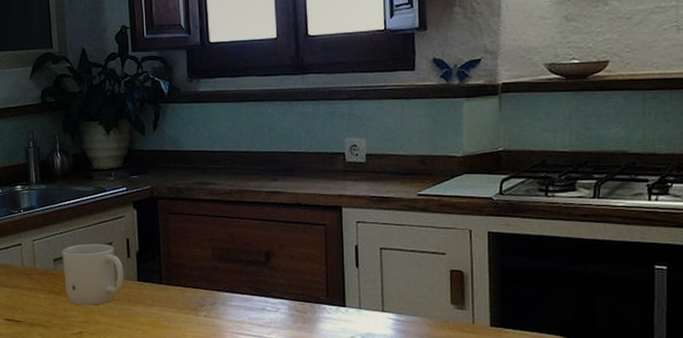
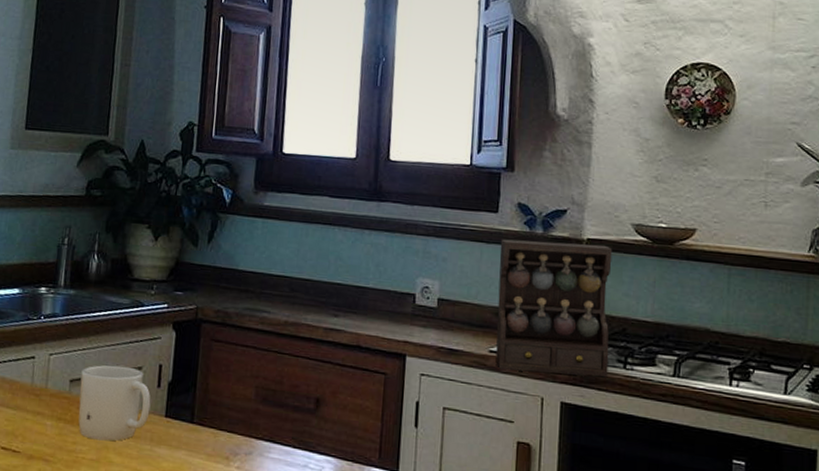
spice rack: none [419,87,531,209] -> present [495,239,613,378]

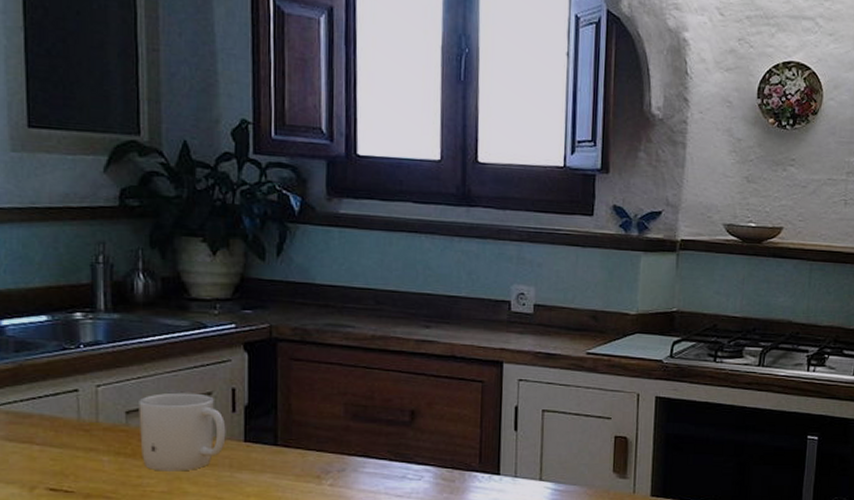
spice rack: present [495,239,613,378] -> none [593,242,705,371]

